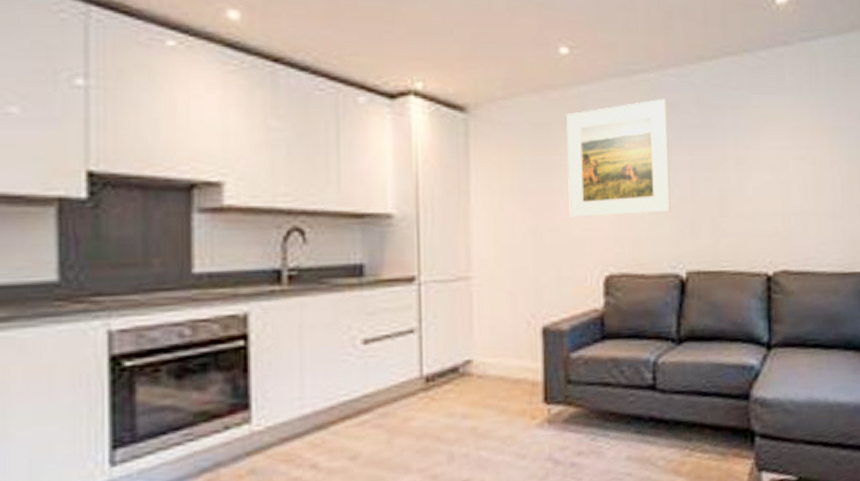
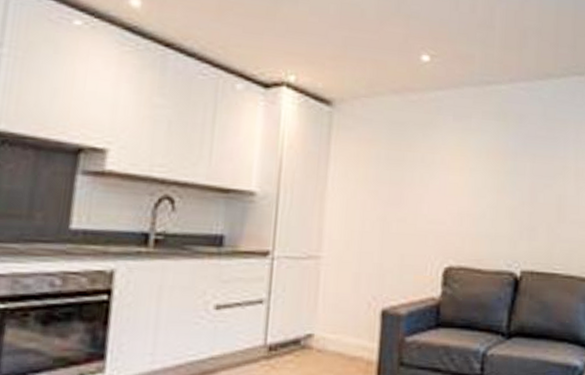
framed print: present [566,98,671,218] -> none [416,108,516,214]

